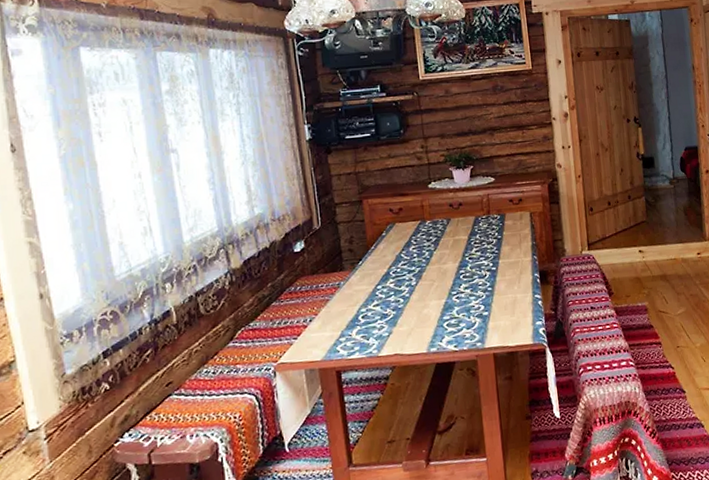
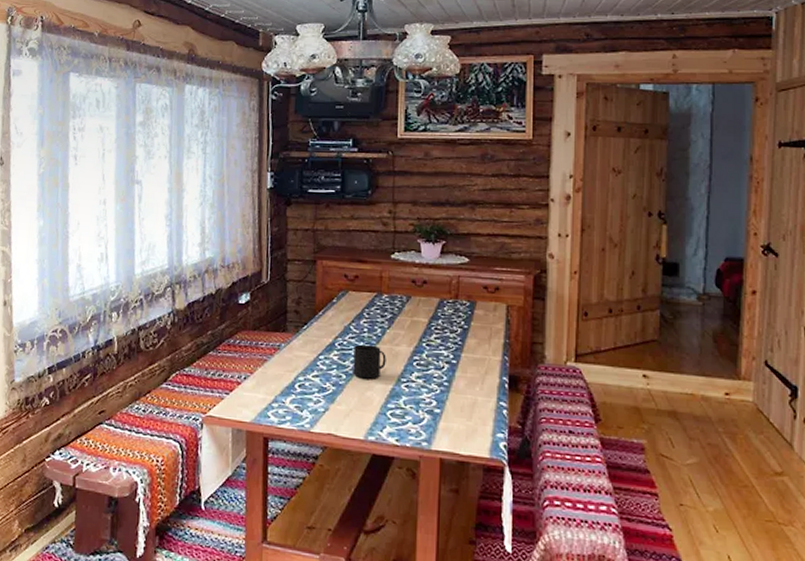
mug: none [407,267,437,299] -> present [353,344,386,379]

